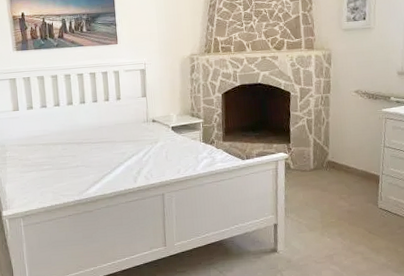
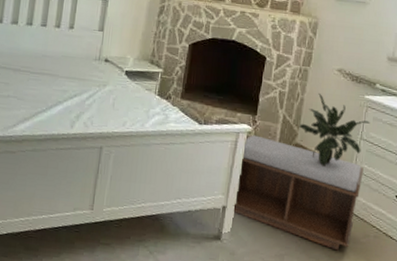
bench: none [282,160,391,244] -> present [232,135,364,251]
potted plant: none [328,114,390,176] -> present [299,92,370,166]

